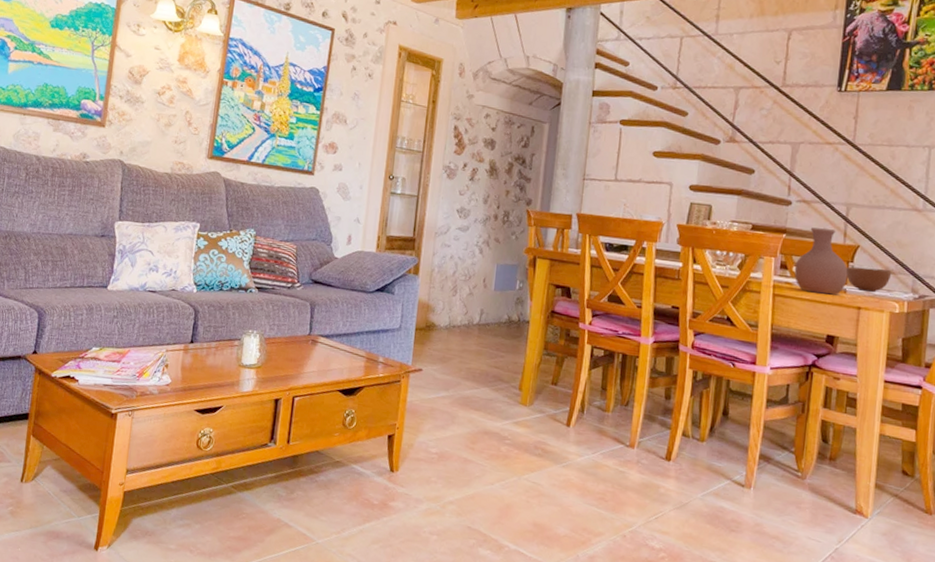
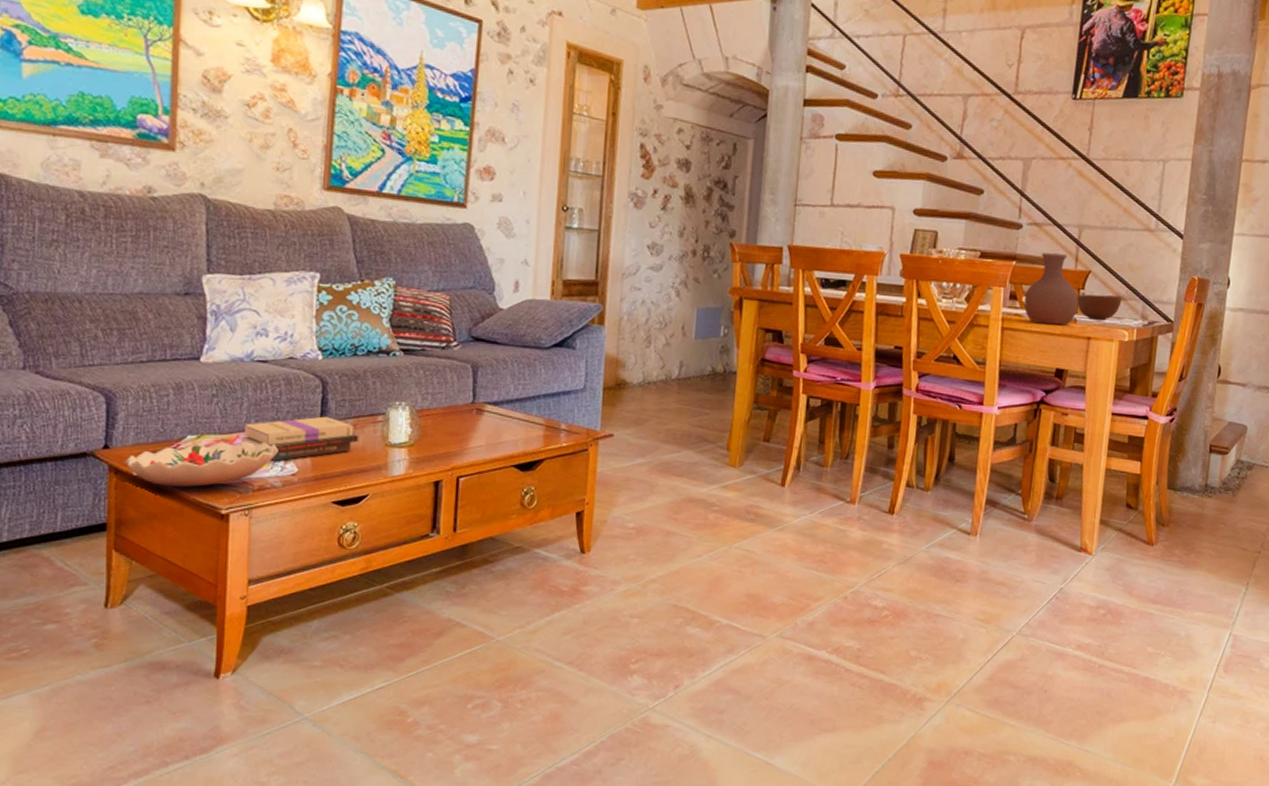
decorative bowl: none [46,354,158,389] -> present [124,441,278,488]
books: none [130,338,219,373] -> present [240,416,359,461]

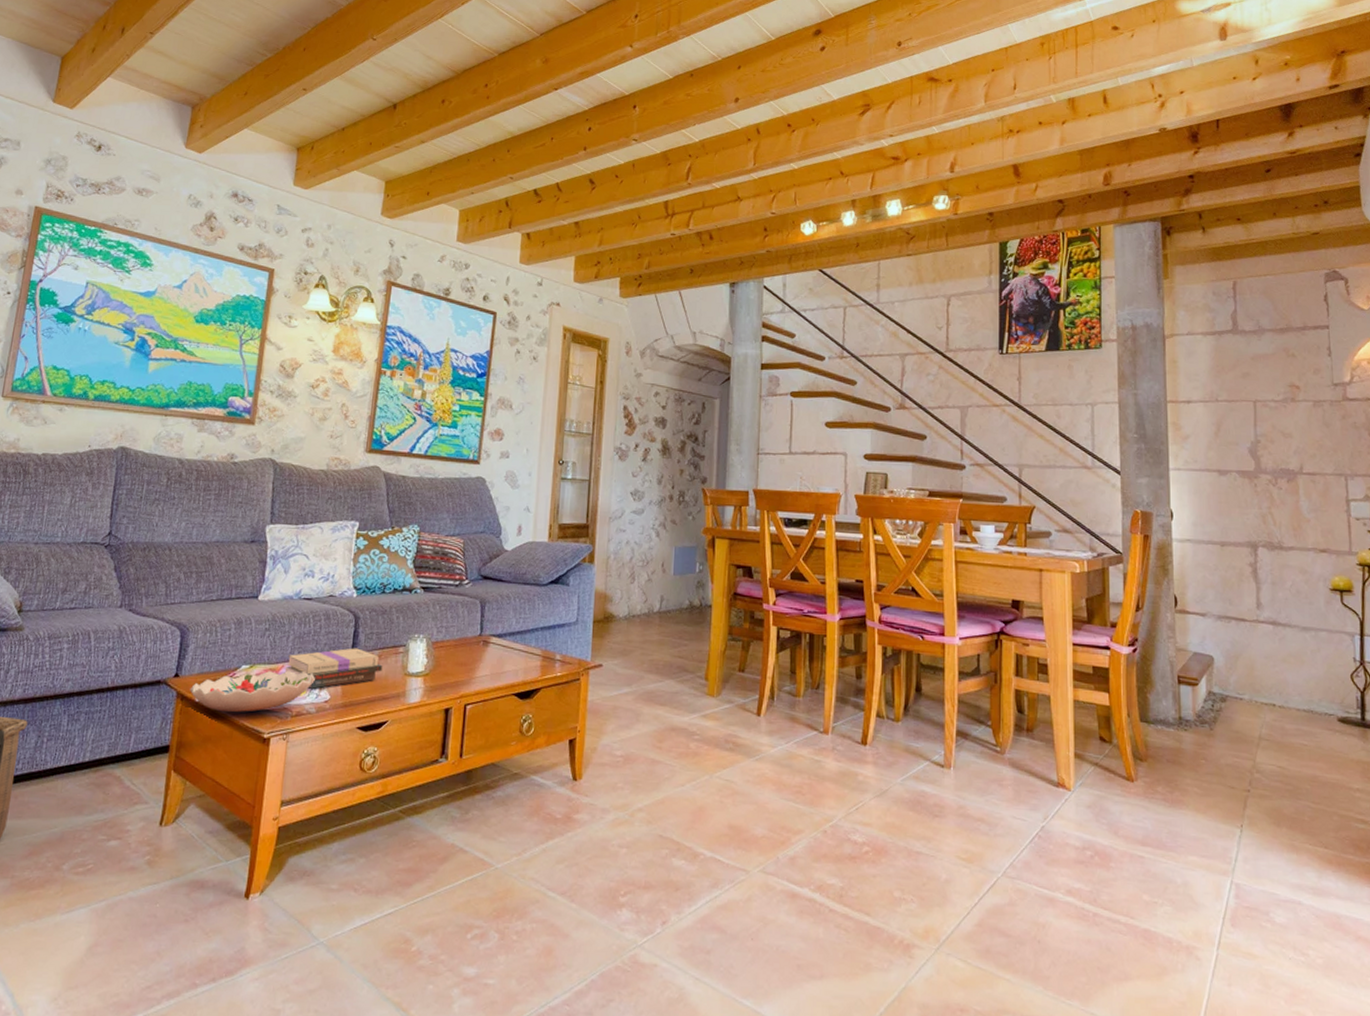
vase: present [1023,253,1079,326] -> none [974,491,1027,558]
bowl: present [1076,294,1122,322] -> none [1024,528,1069,554]

